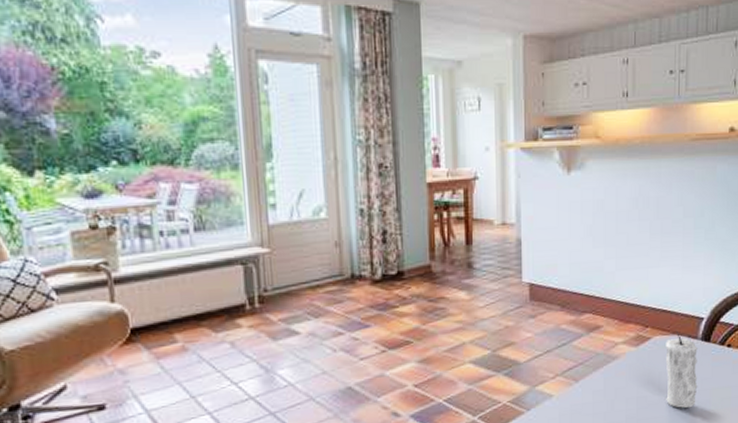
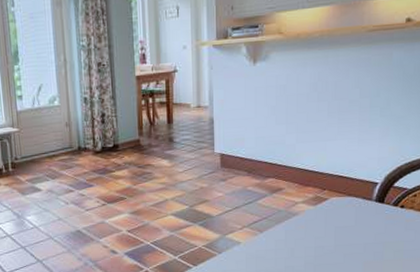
candle: present [665,330,698,408] -> none [341,193,372,257]

